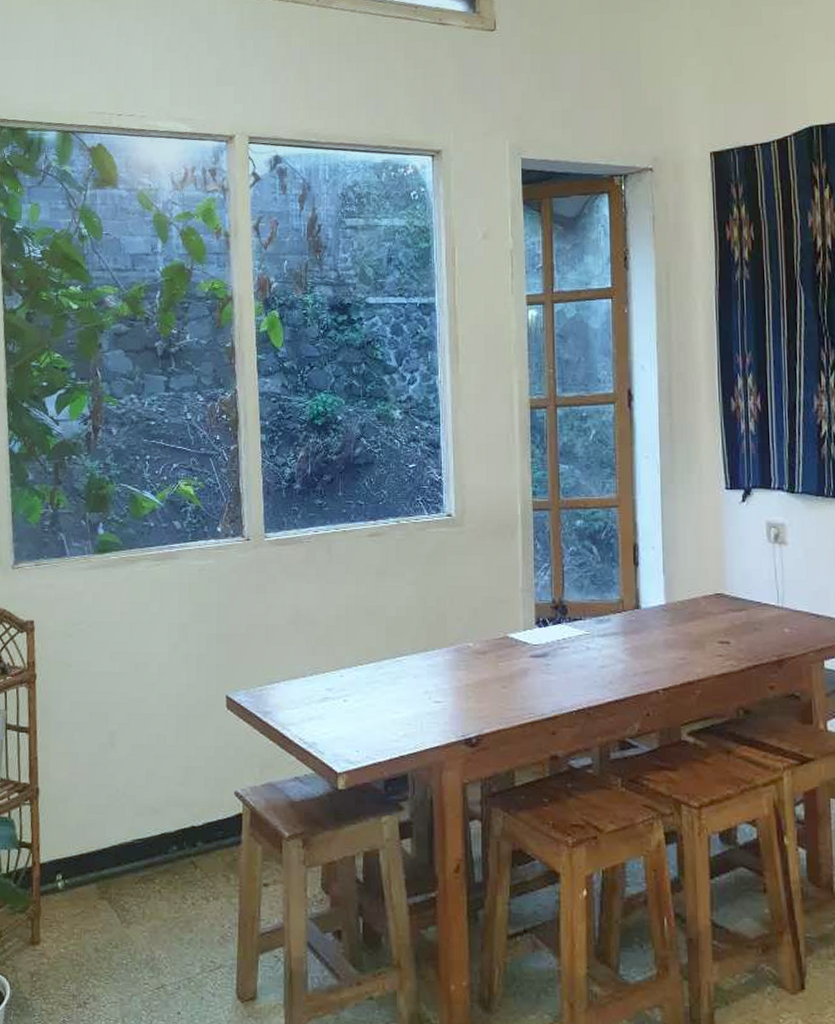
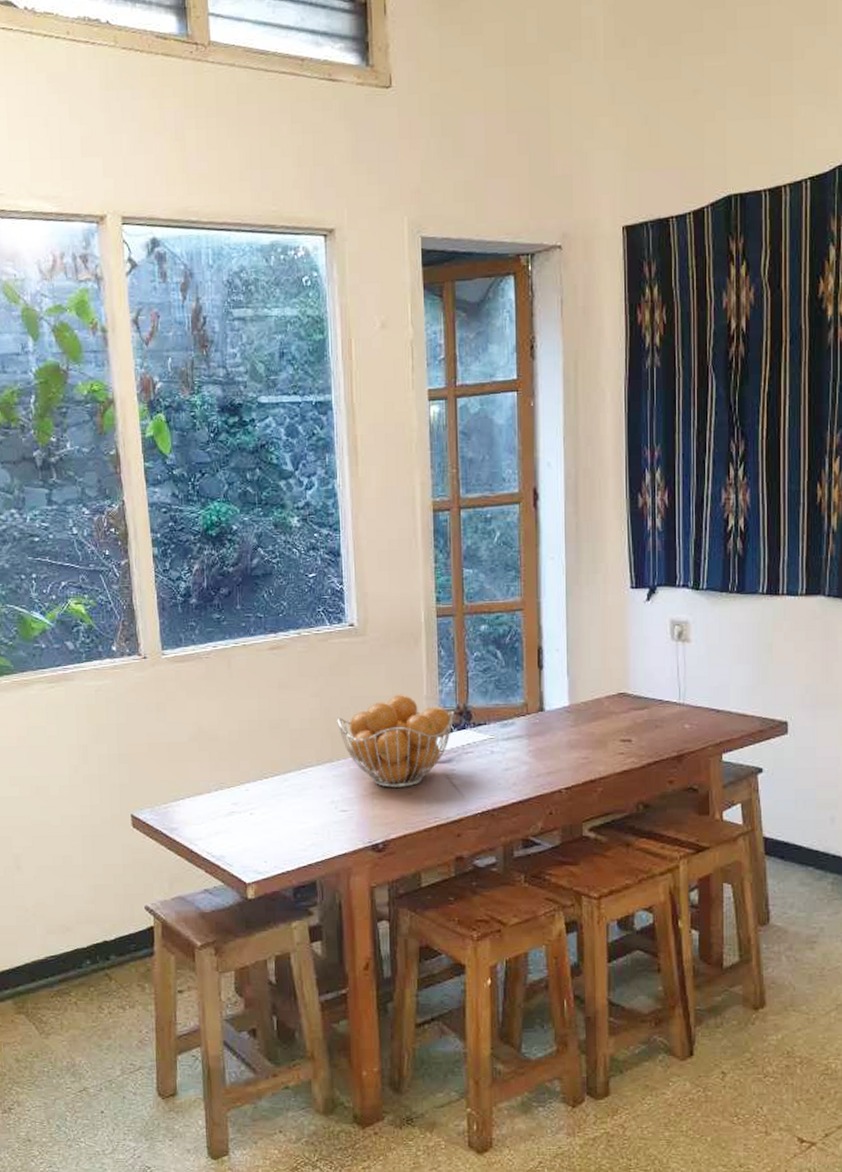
fruit basket: none [433,585,549,681] -> present [337,694,453,788]

